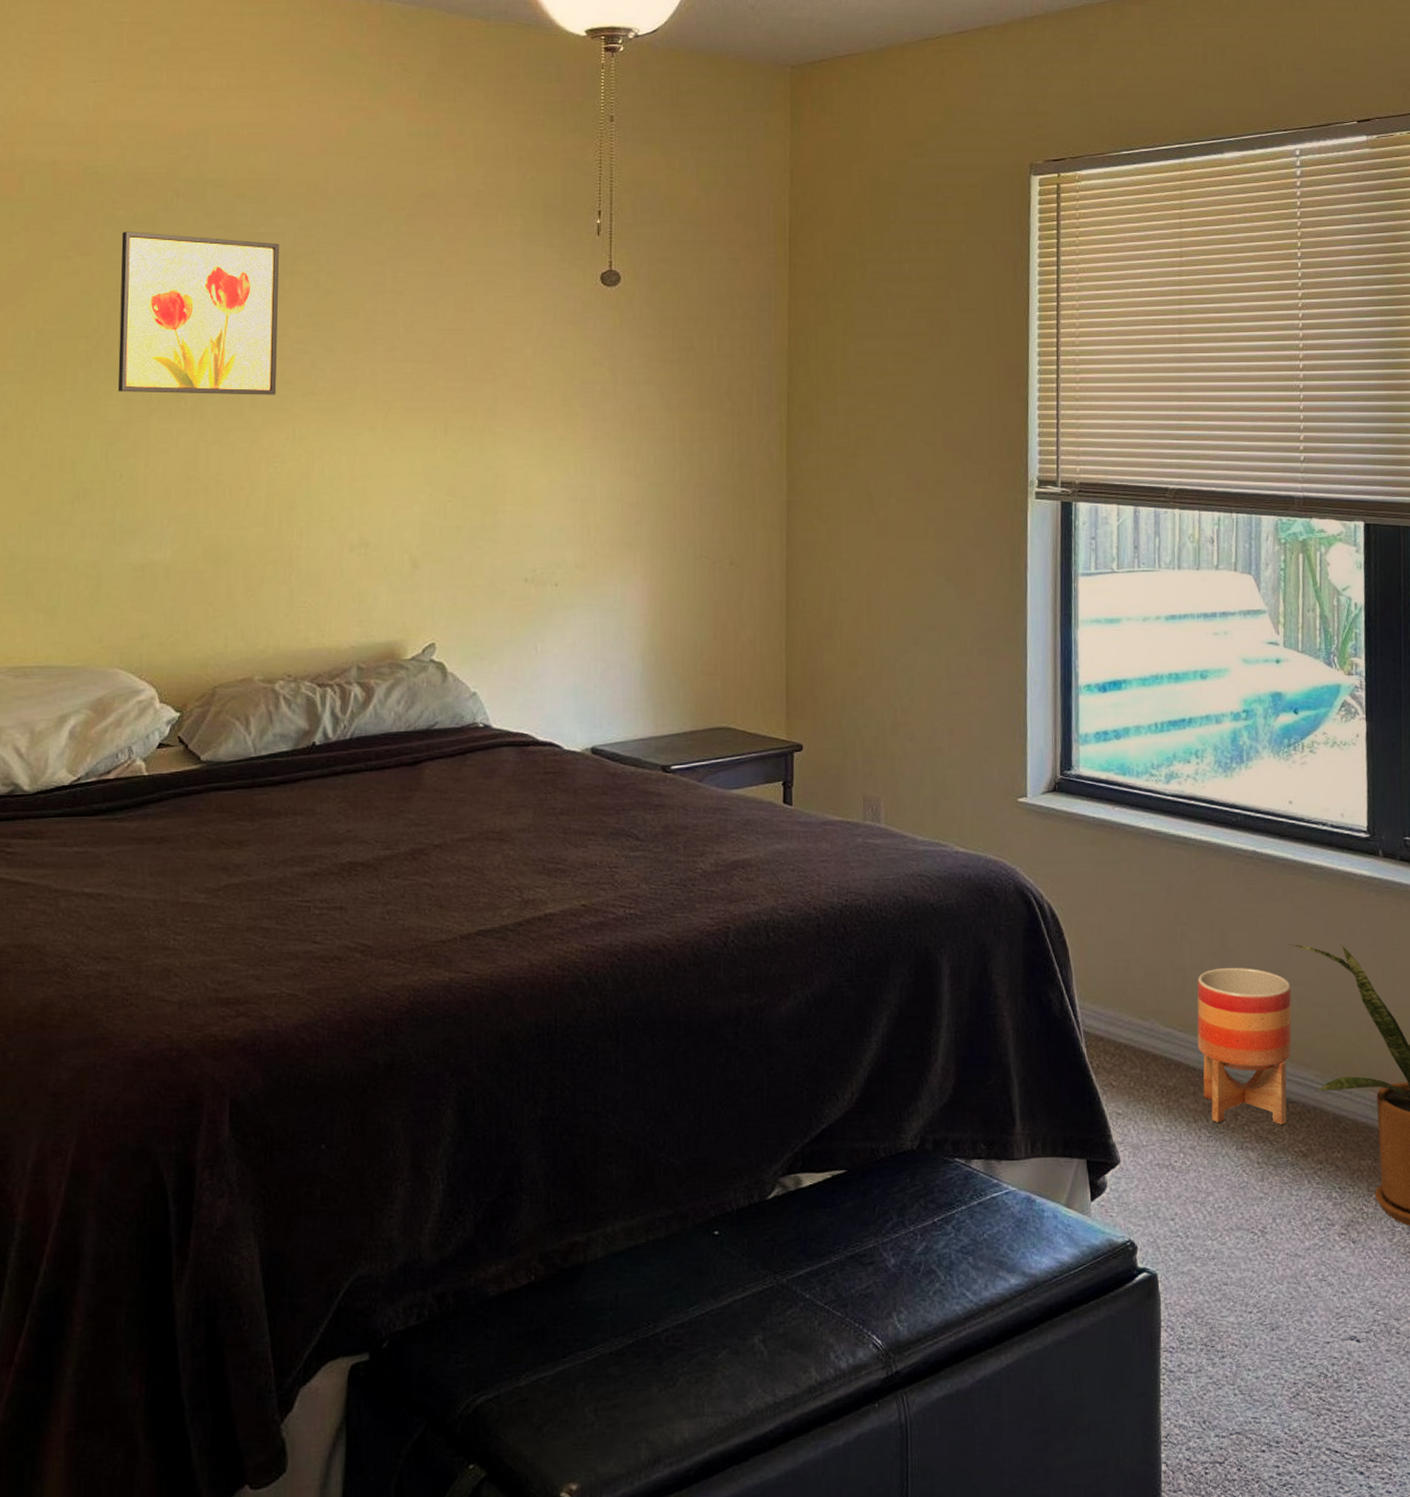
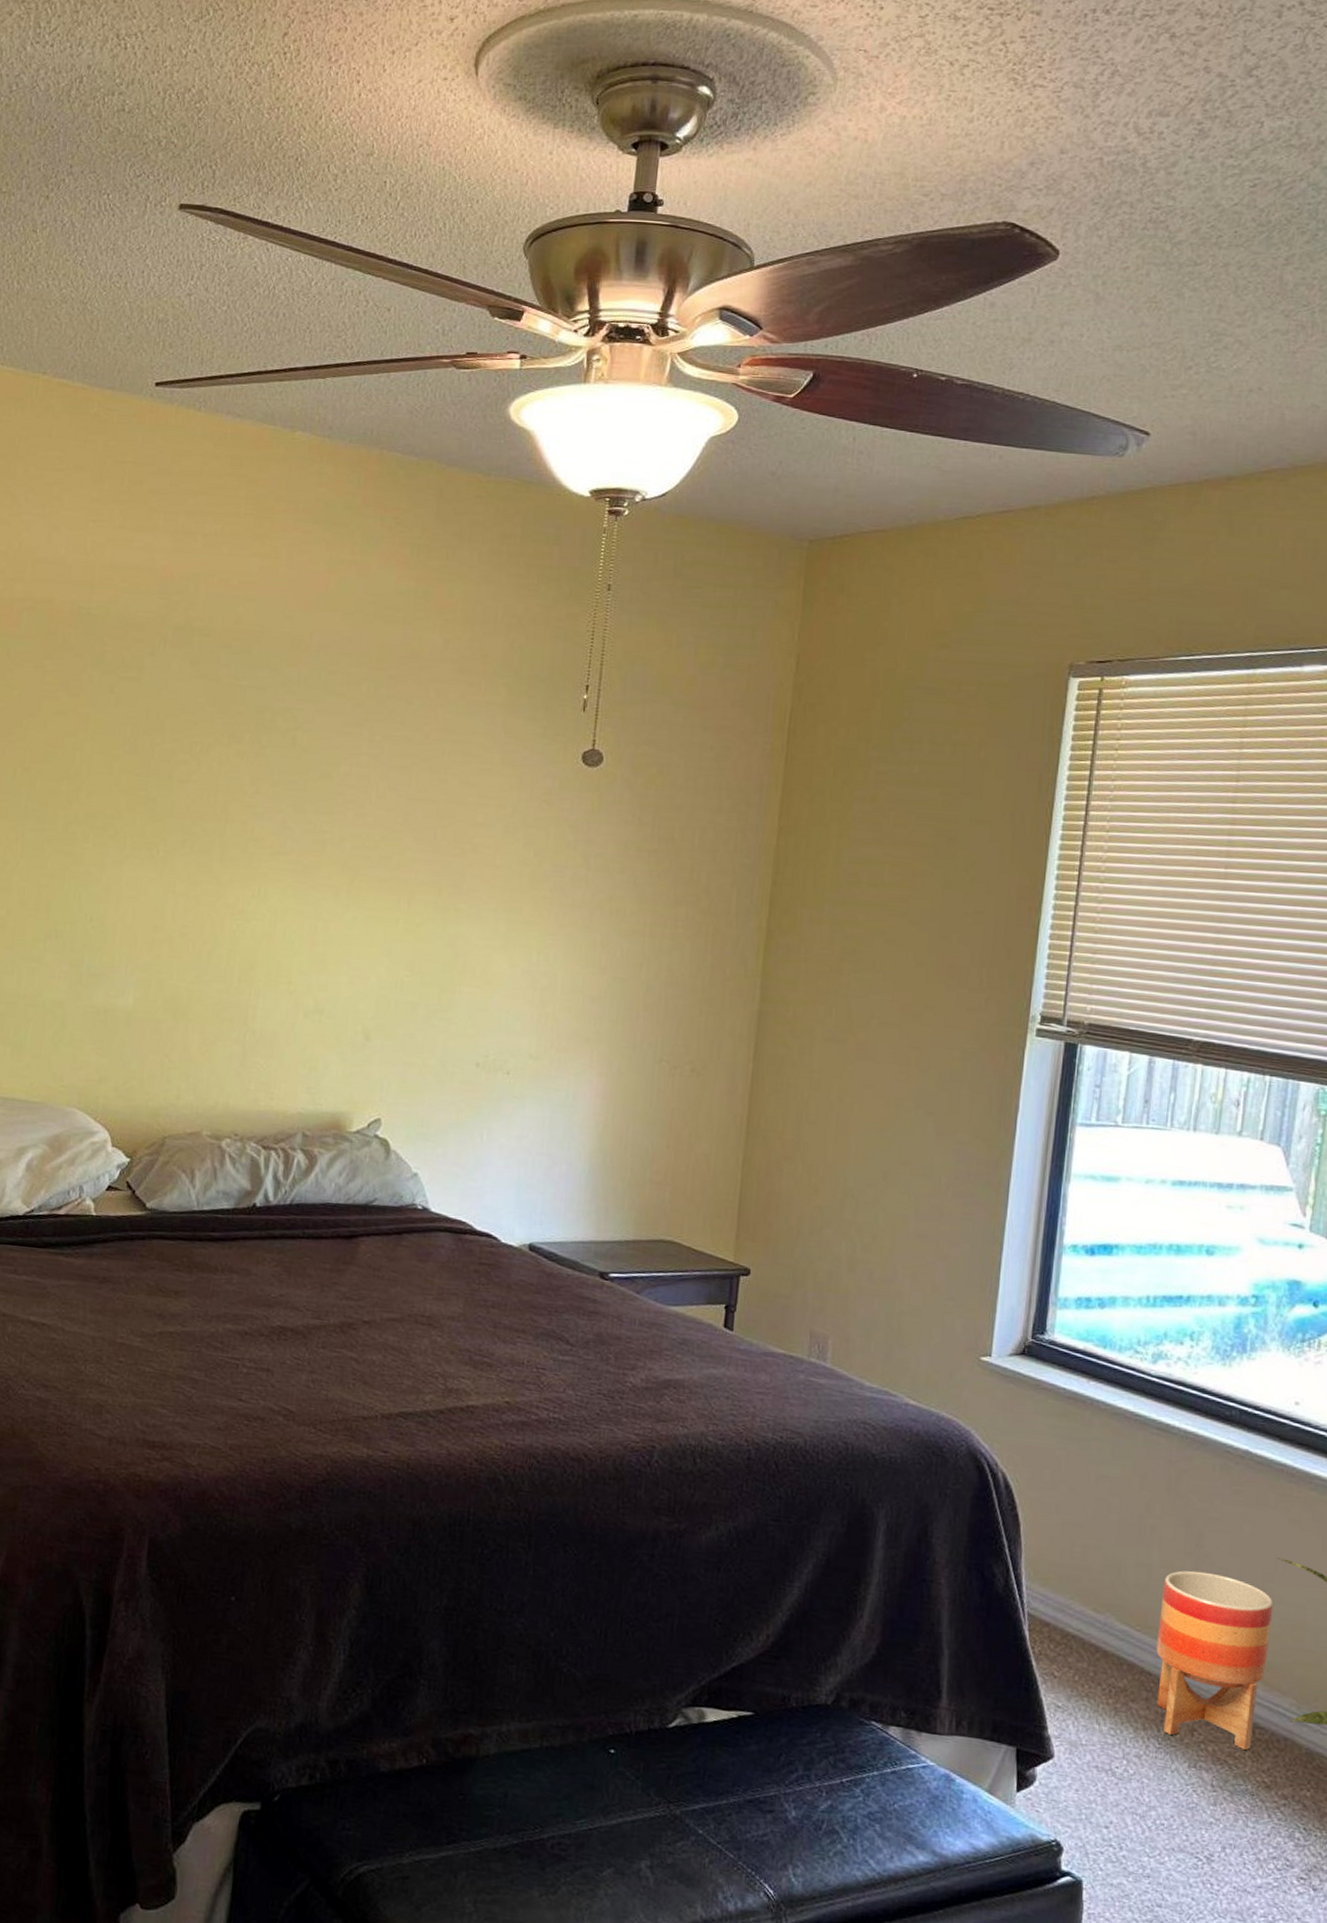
wall art: present [117,231,279,395] -> none [94,675,260,852]

